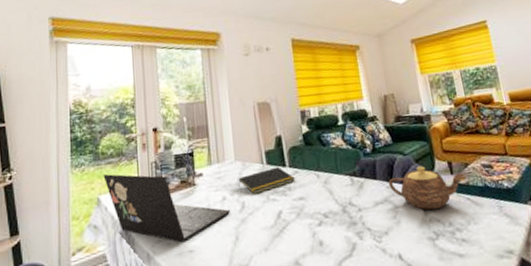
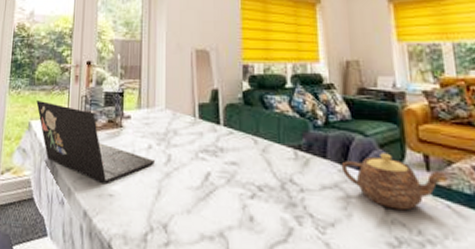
notepad: present [238,166,295,195] -> none [166,123,229,150]

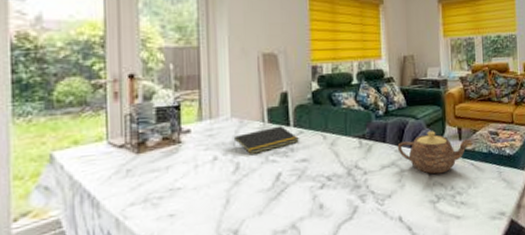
laptop: present [36,101,156,185] -> none [59,126,223,206]
notepad: none [166,123,229,150] -> present [233,125,299,155]

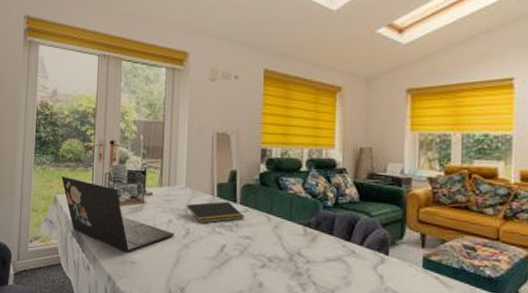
laptop: none [59,126,223,206] -> present [61,176,176,254]
teapot: present [397,131,473,175] -> none [345,231,439,281]

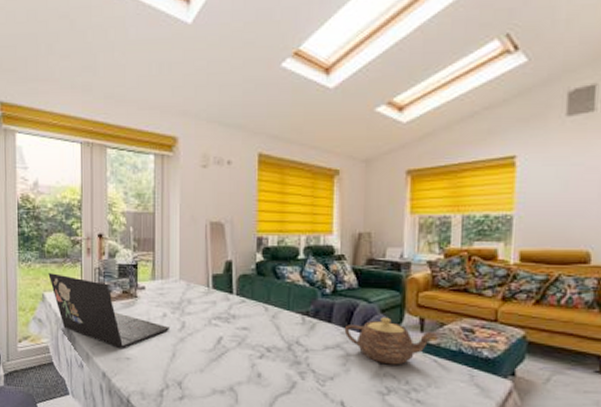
notepad: present [186,201,244,224] -> none [181,292,241,317]
teapot: none [345,231,439,281] -> present [344,317,438,365]

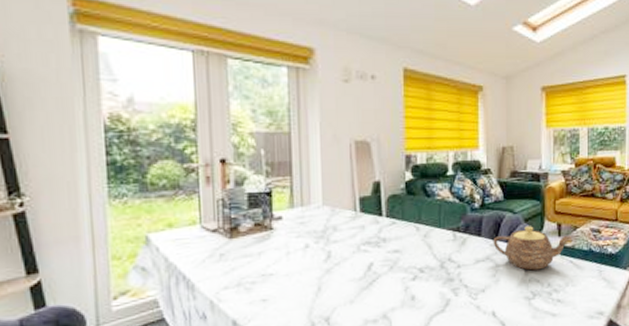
laptop: present [48,273,171,349] -> none [153,209,314,291]

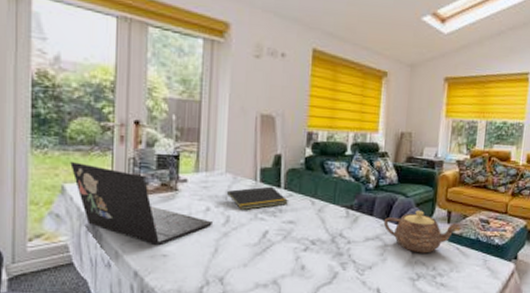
laptop: none [153,209,314,291] -> present [70,162,214,246]
notepad: none [325,215,391,244] -> present [225,186,288,211]

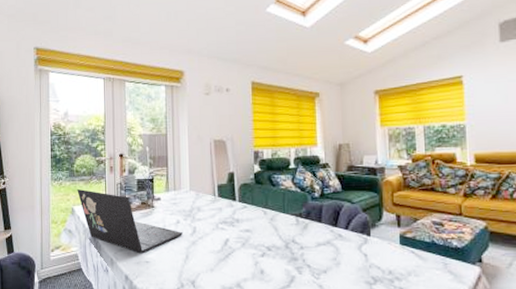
notepad: present [225,186,288,211] -> none [191,200,243,222]
teapot: present [383,210,461,253] -> none [333,215,413,257]

